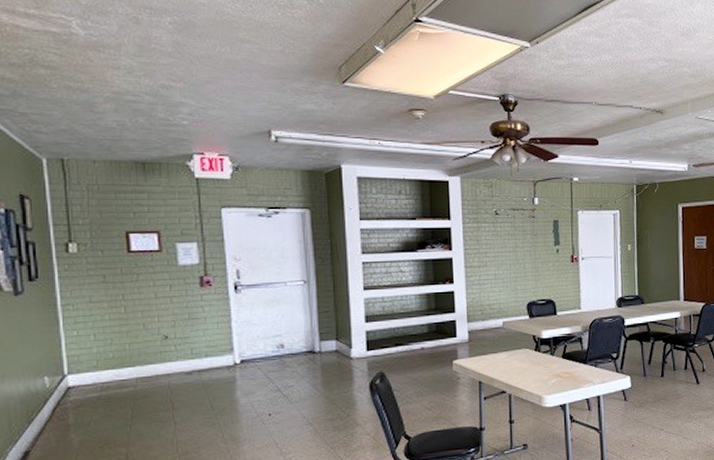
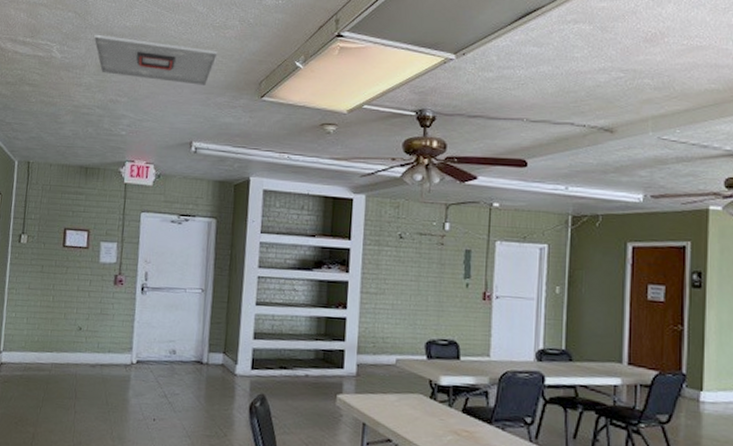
ceiling vent: none [127,8,287,70] -> present [94,34,218,85]

